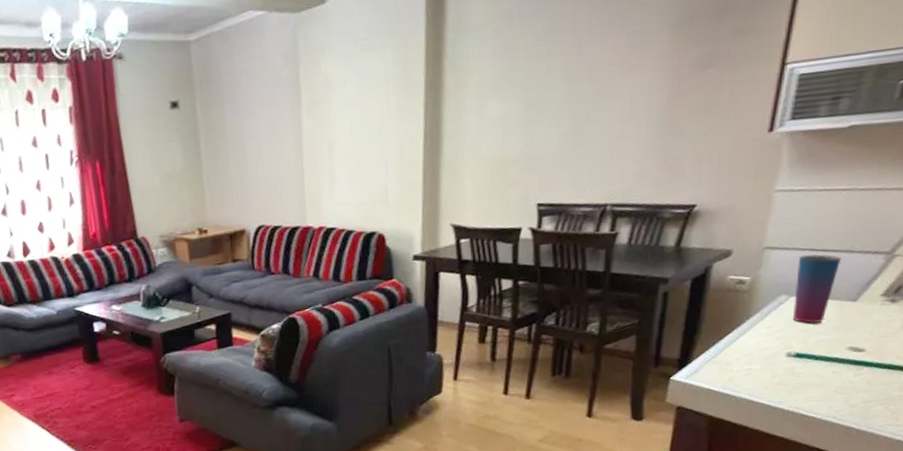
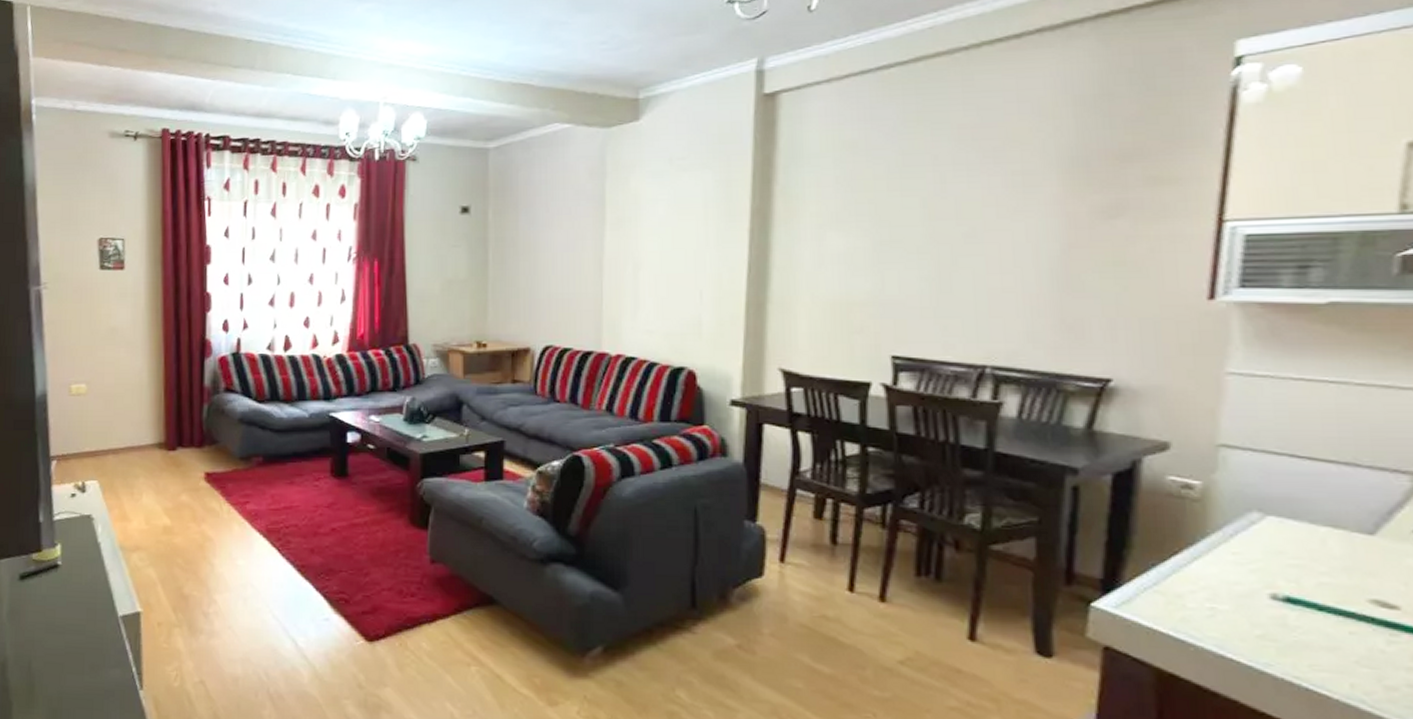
cup: present [792,254,842,324] -> none [1272,461,1342,559]

